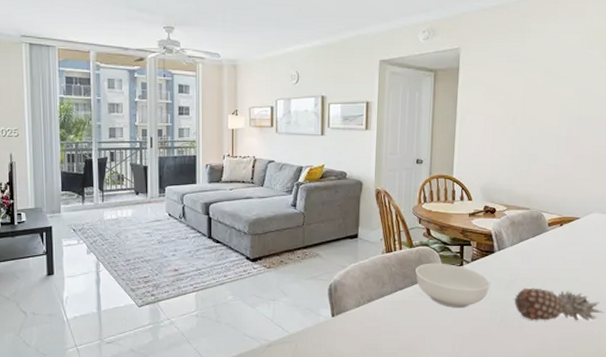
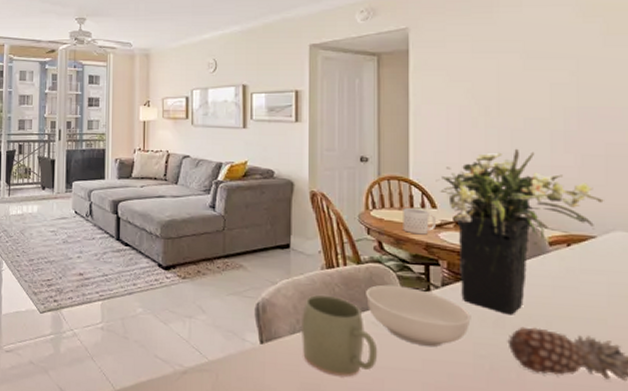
mug: none [365,274,422,336] -> present [302,294,378,376]
mug: none [446,201,471,222] -> present [403,208,436,235]
flower arrangement: none [472,151,588,280] -> present [435,148,604,315]

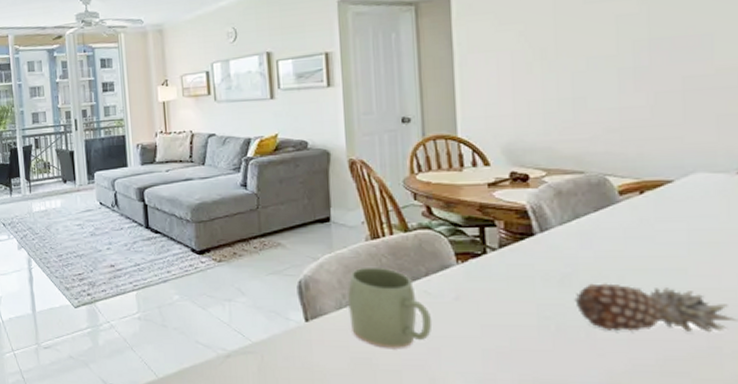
bowl: present [366,284,471,347] -> none [416,251,533,311]
mug: present [403,208,436,235] -> none [452,167,490,196]
flower arrangement: present [435,148,604,315] -> none [487,92,682,272]

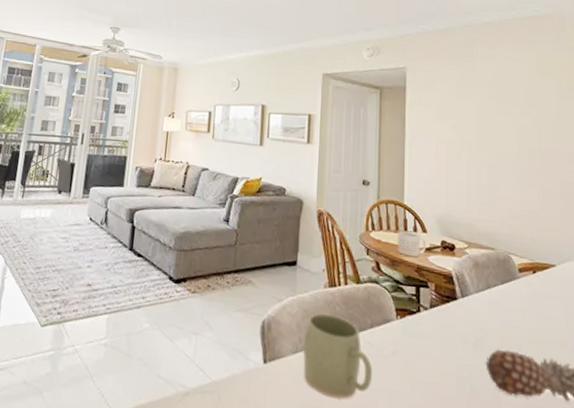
mug: none [452,167,490,196] -> present [398,231,426,258]

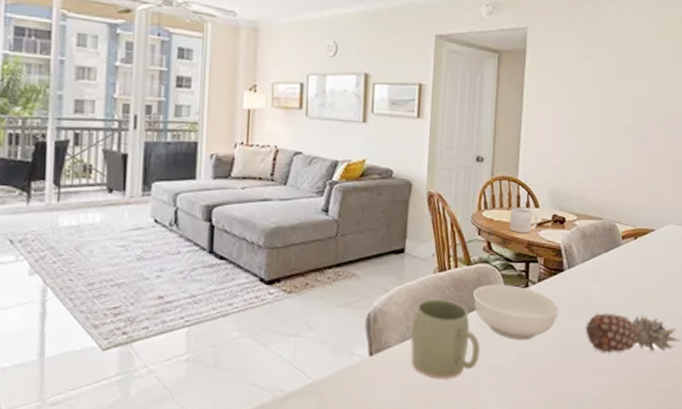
bowl: none [364,304,455,368] -> present [473,284,559,339]

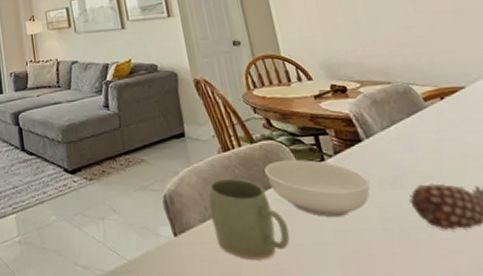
mug: present [509,208,538,234] -> none [281,82,316,108]

